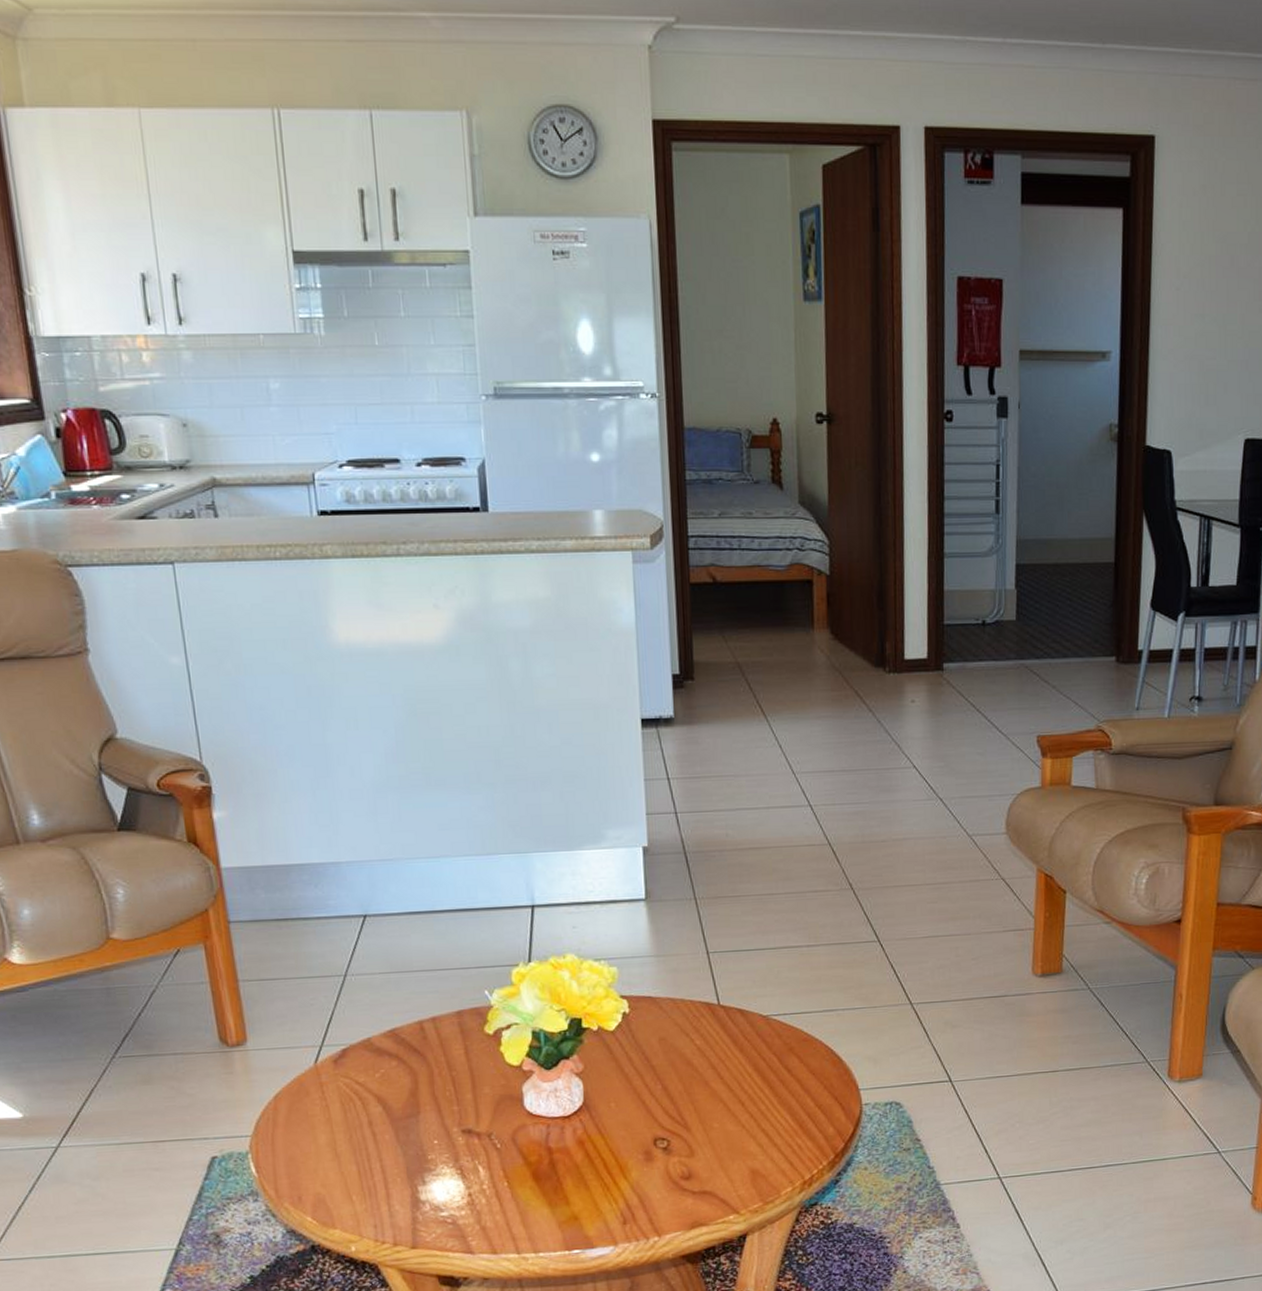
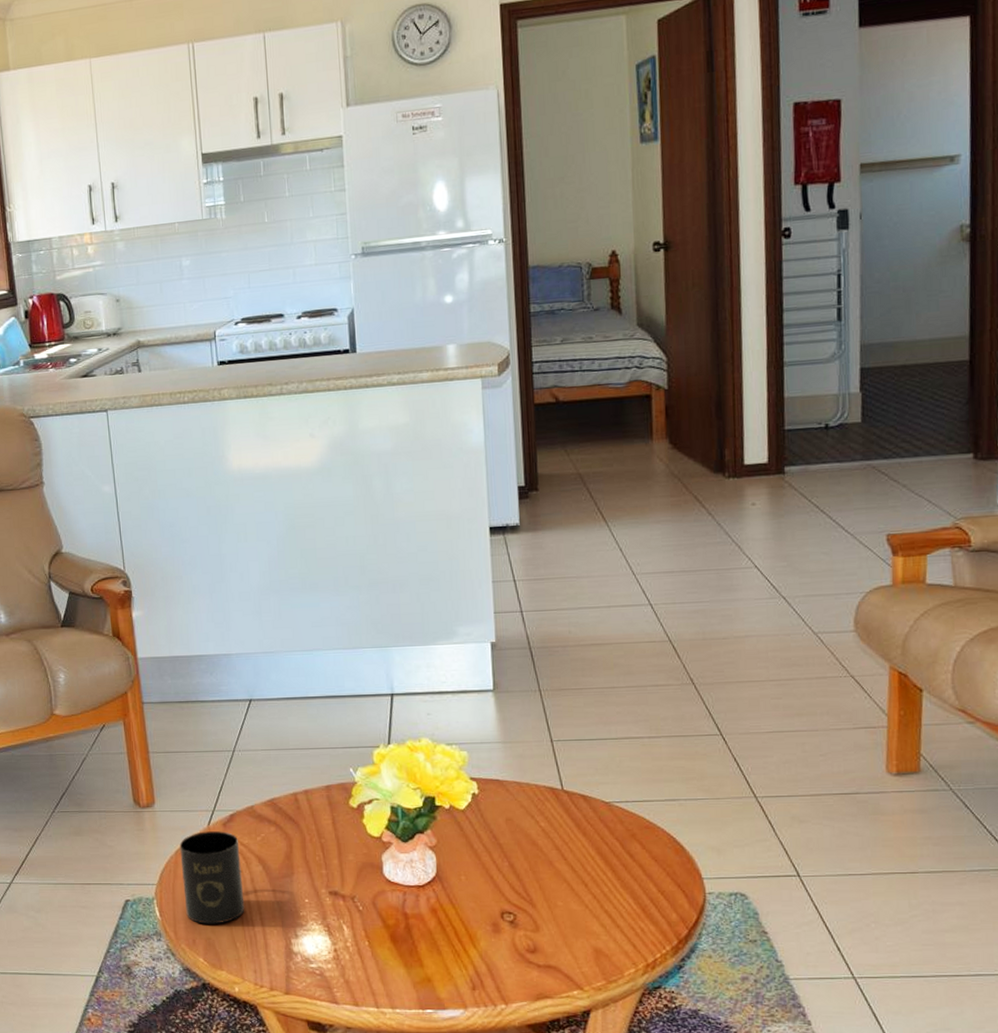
mug: none [279,1069,362,1178] -> present [179,831,245,924]

